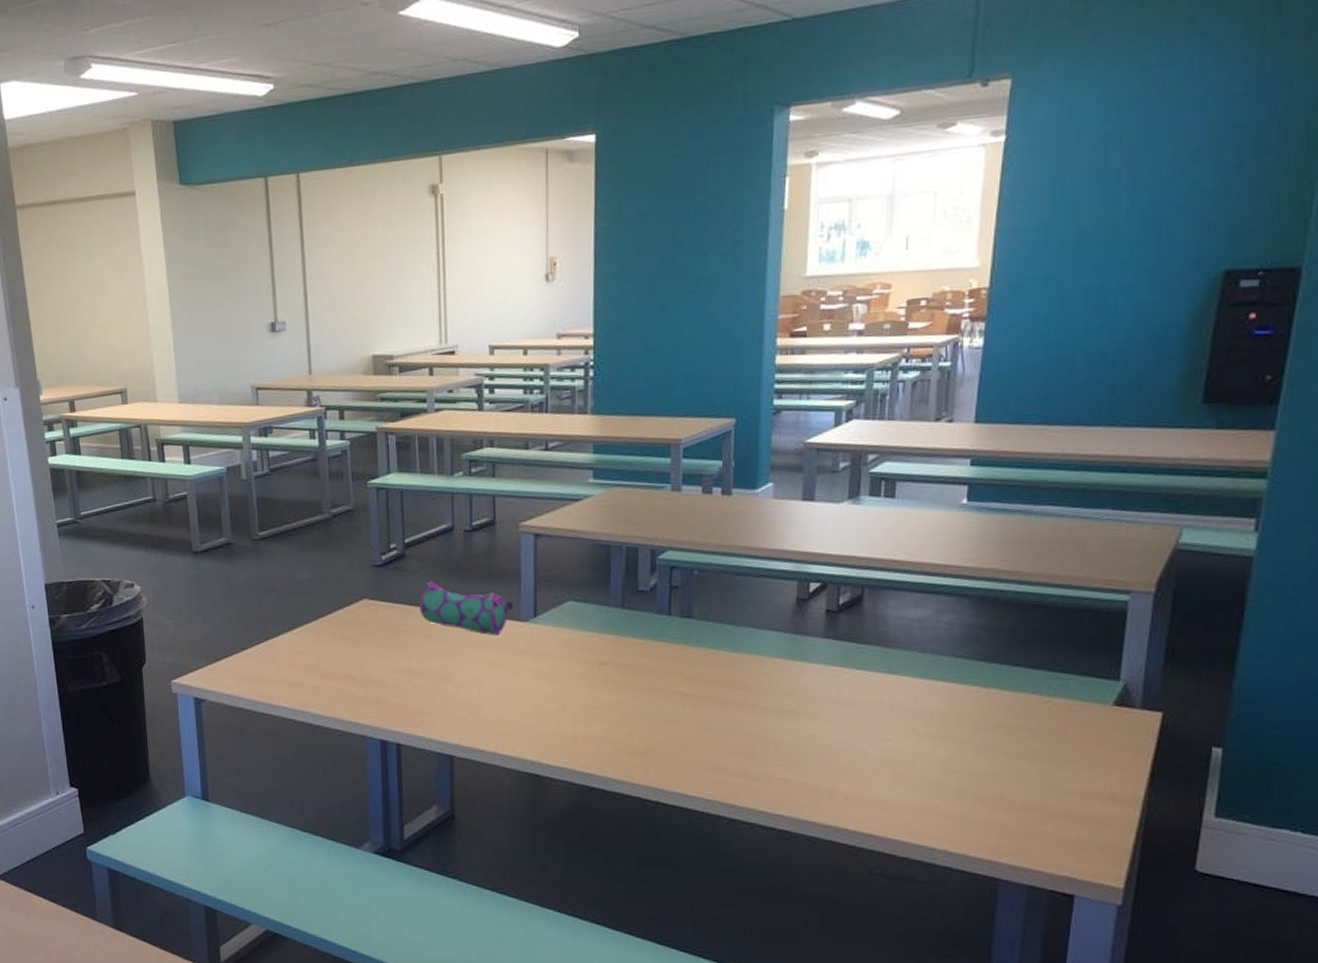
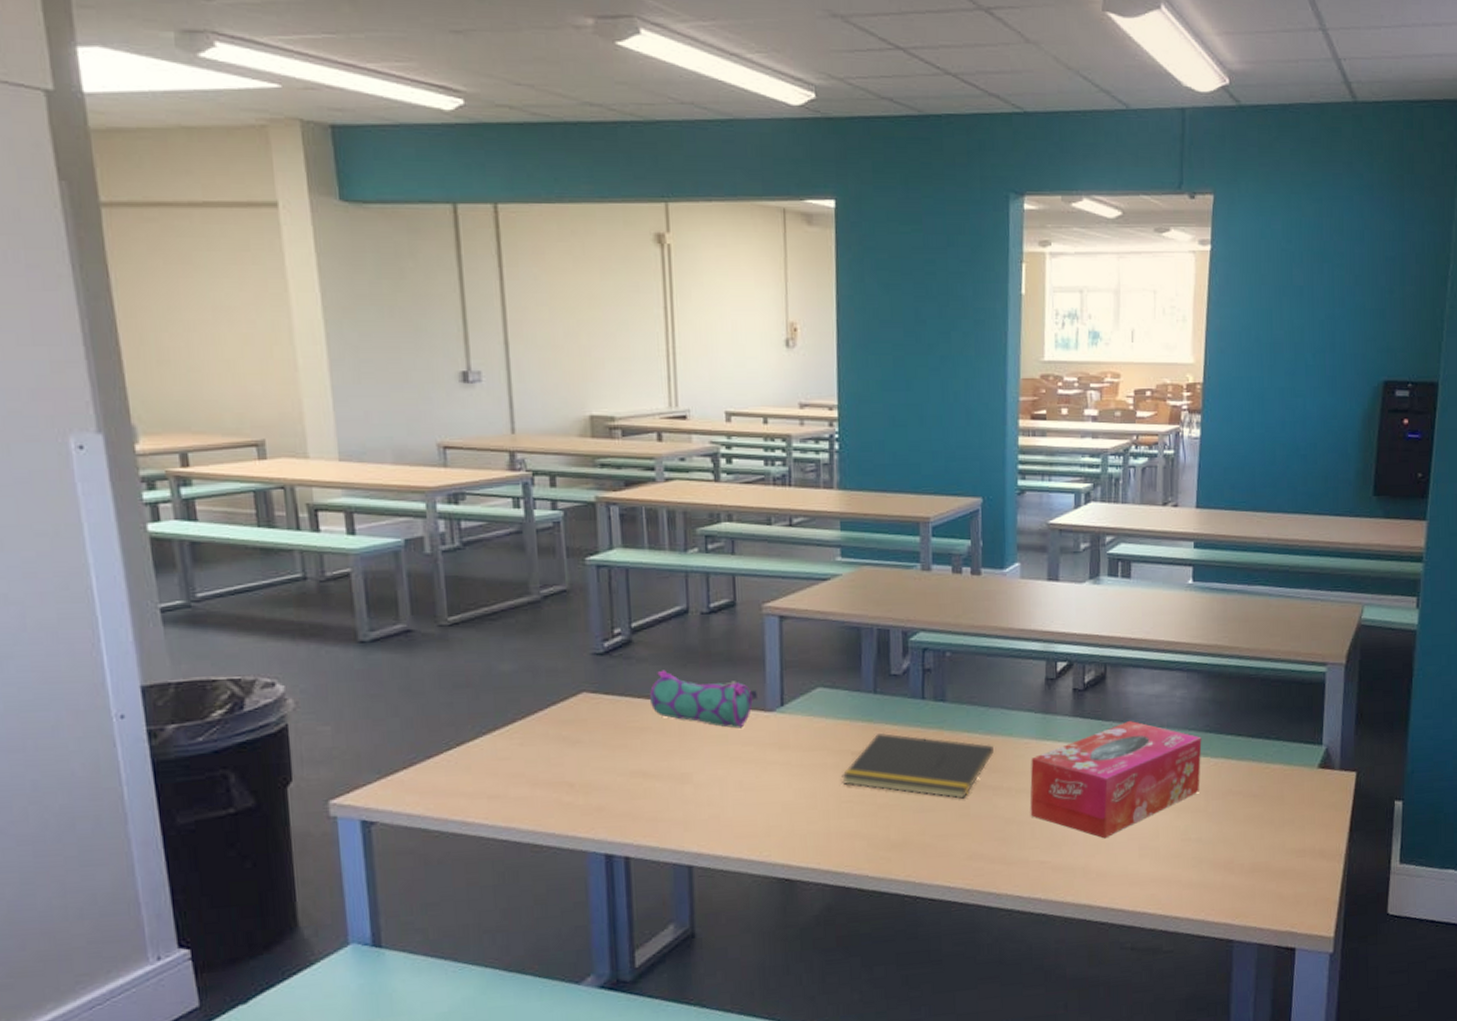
notepad: none [589,646,740,712] -> present [842,733,994,799]
tissue box: none [775,645,971,762] -> present [1030,721,1202,839]

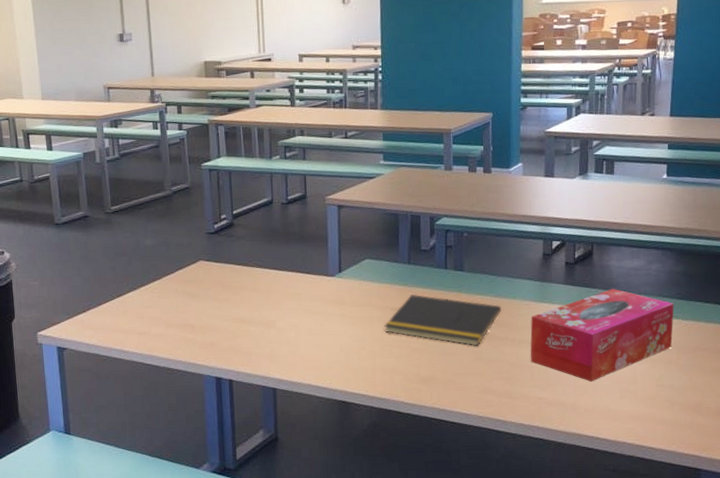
pencil case: present [649,670,759,729] -> none [245,245,323,289]

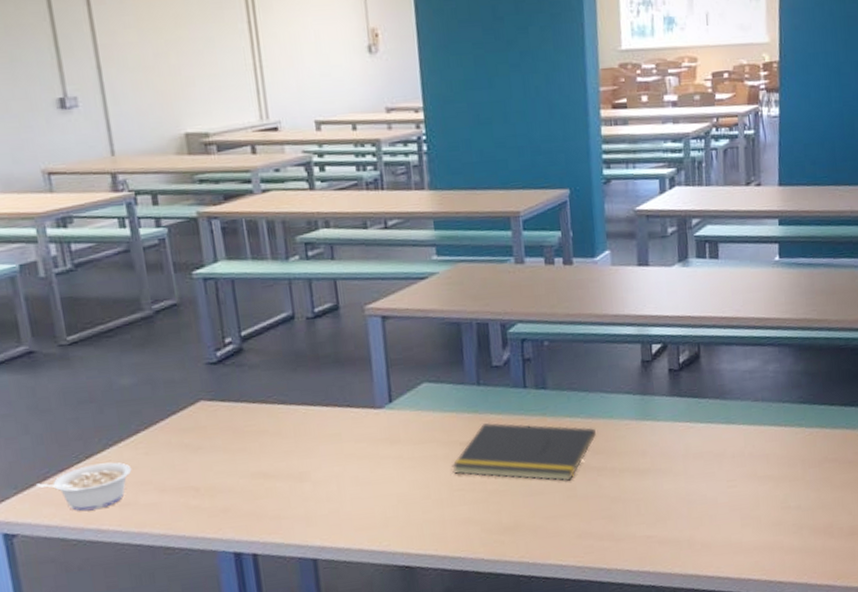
legume: none [81,301,148,336] -> present [35,462,132,512]
tissue box: present [530,289,674,382] -> none [632,397,797,511]

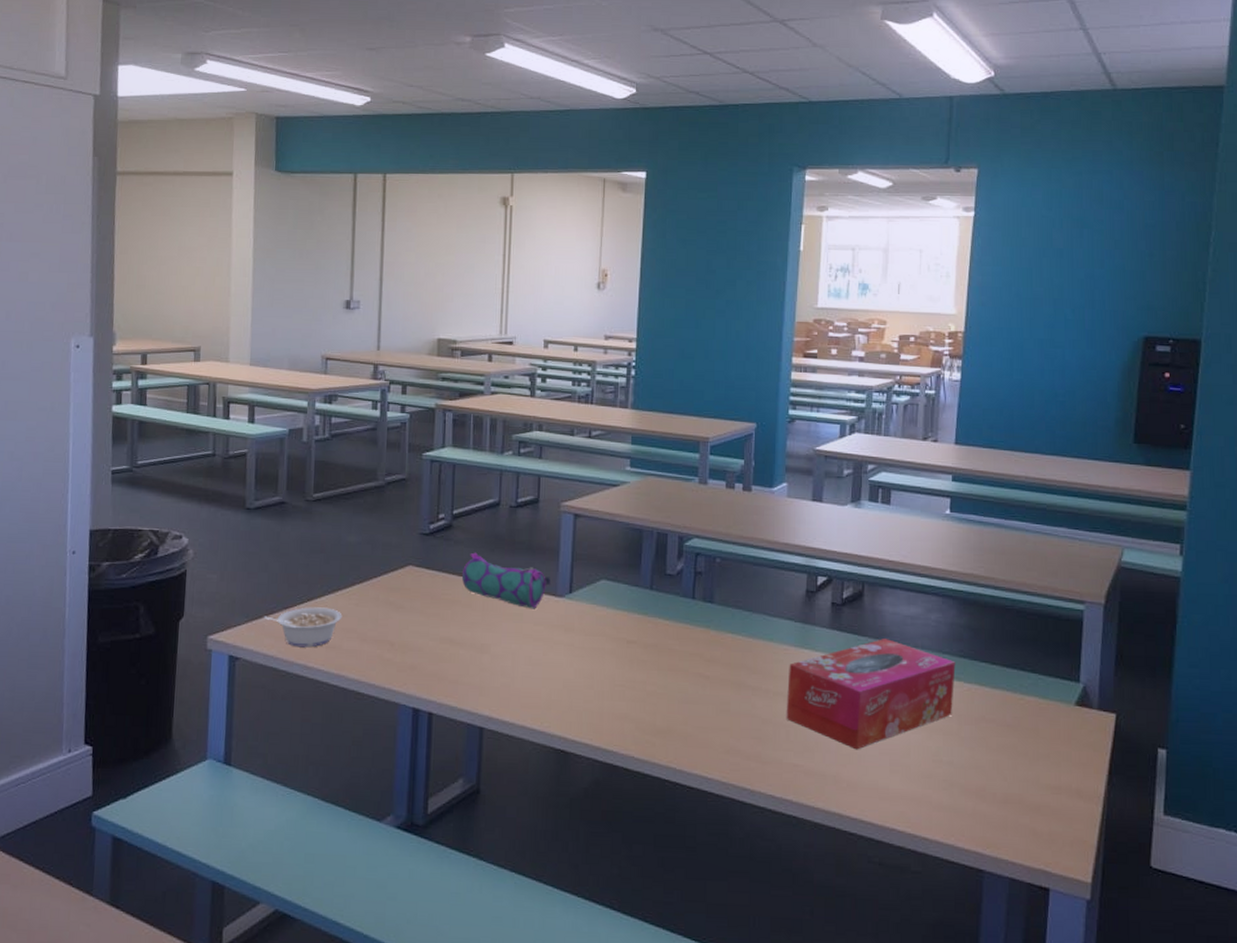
pencil case: none [263,374,368,427] -> present [461,552,551,609]
notepad: present [452,423,596,481] -> none [617,627,755,695]
tissue box: none [632,397,797,511] -> present [786,639,956,750]

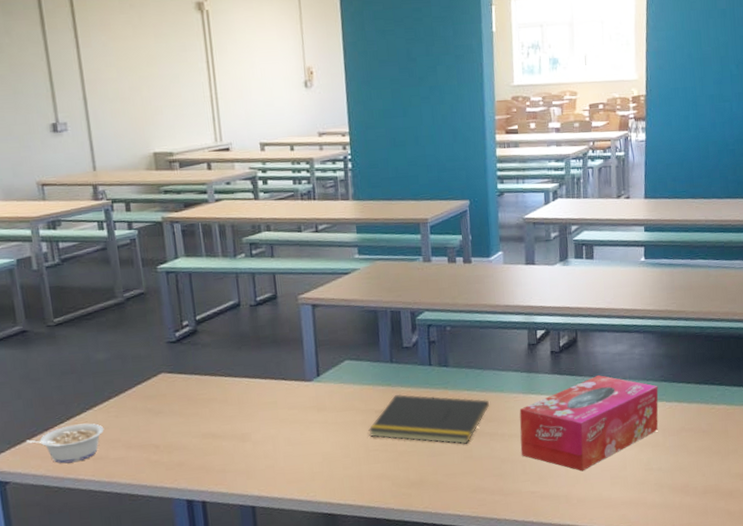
pencil case: present [461,552,551,609] -> none [213,352,299,396]
notepad: none [617,627,755,695] -> present [368,394,489,444]

